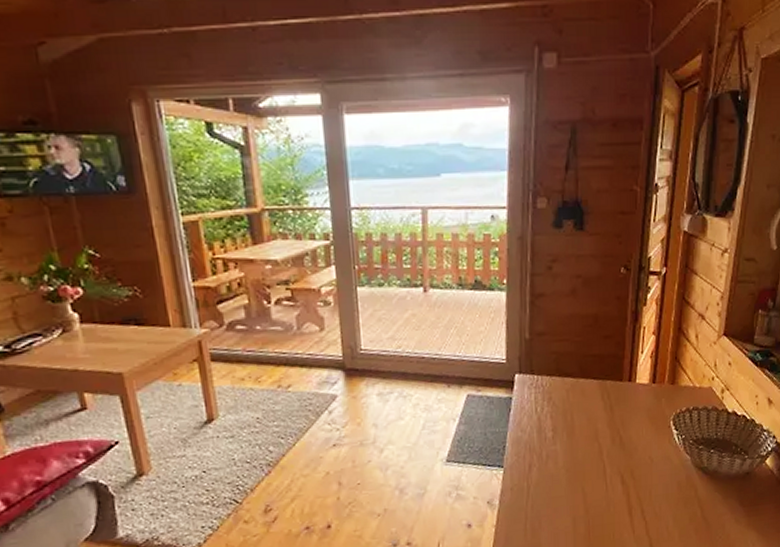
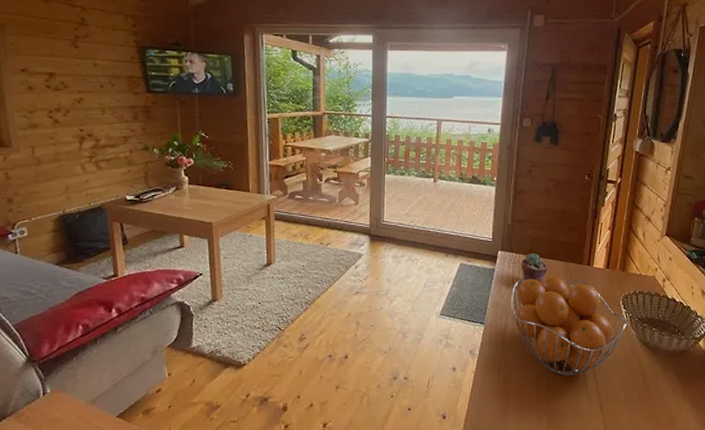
fruit basket: none [535,398,679,519] -> present [511,276,627,377]
potted succulent: none [545,372,580,409] -> present [521,253,548,283]

